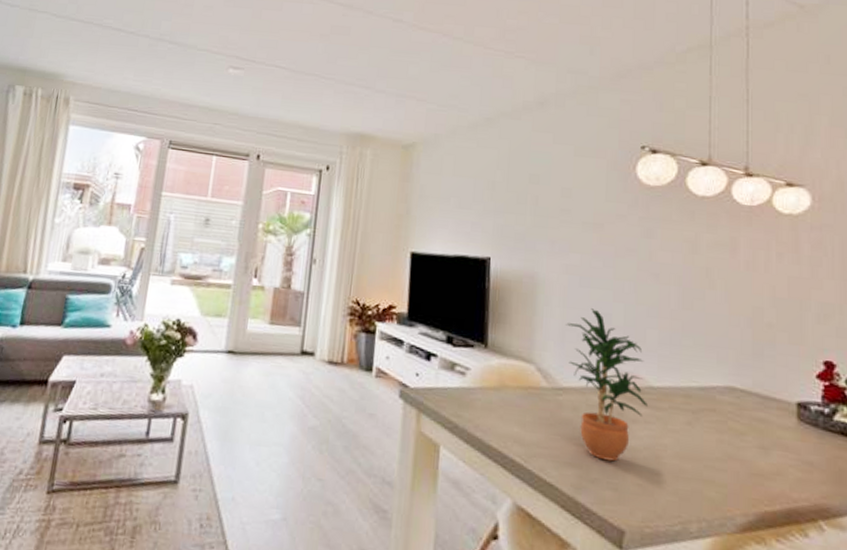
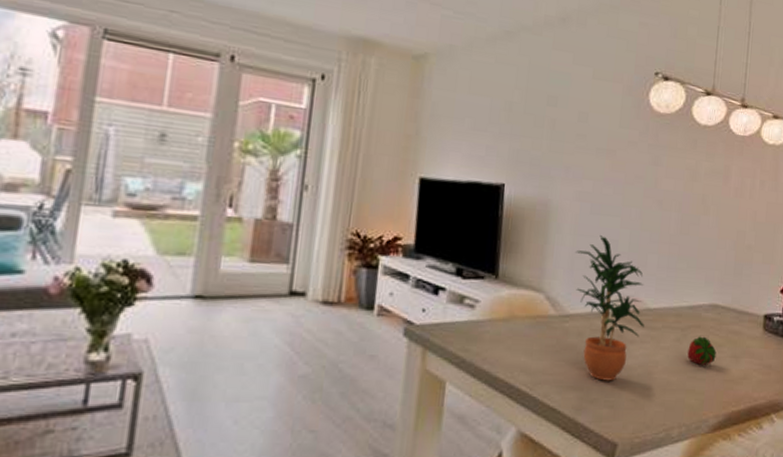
fruit: none [702,421,738,455] -> present [687,336,717,365]

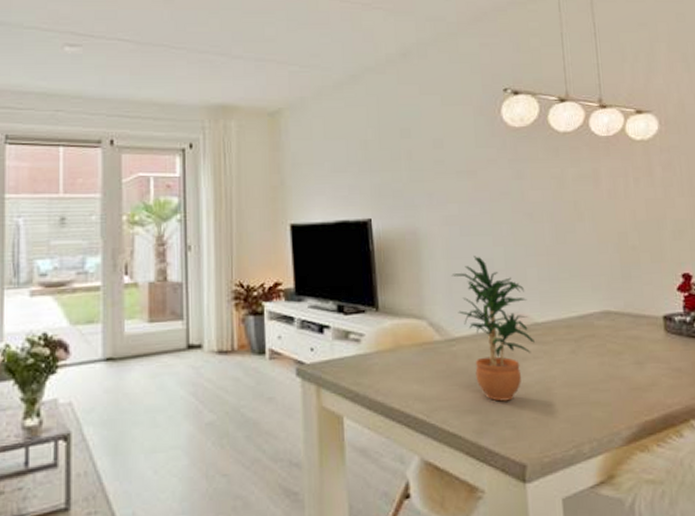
fruit: present [687,336,717,365] -> none [585,345,618,375]

